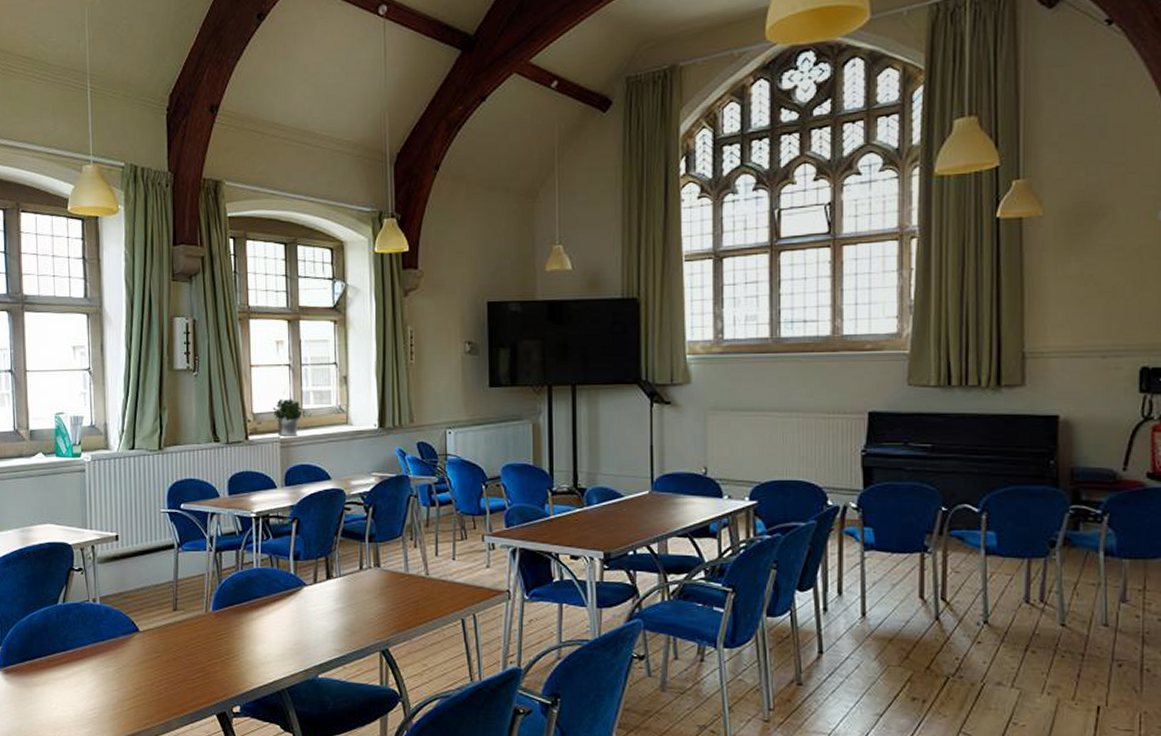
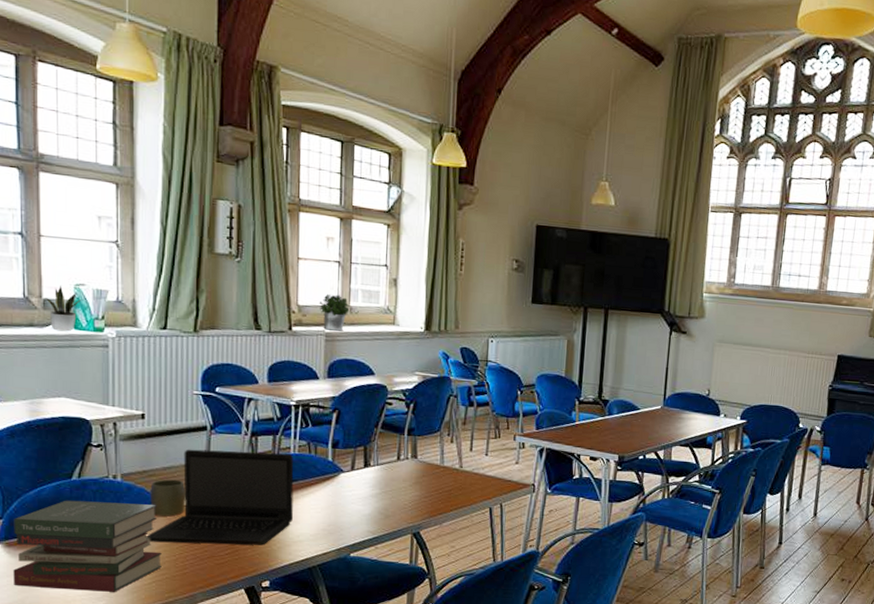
books: none [10,625,139,719] -> present [13,500,162,592]
potted plant: none [31,415,62,460] -> present [45,284,82,332]
laptop: none [123,568,259,668] -> present [145,449,294,545]
mug: none [126,600,158,639] -> present [150,479,186,517]

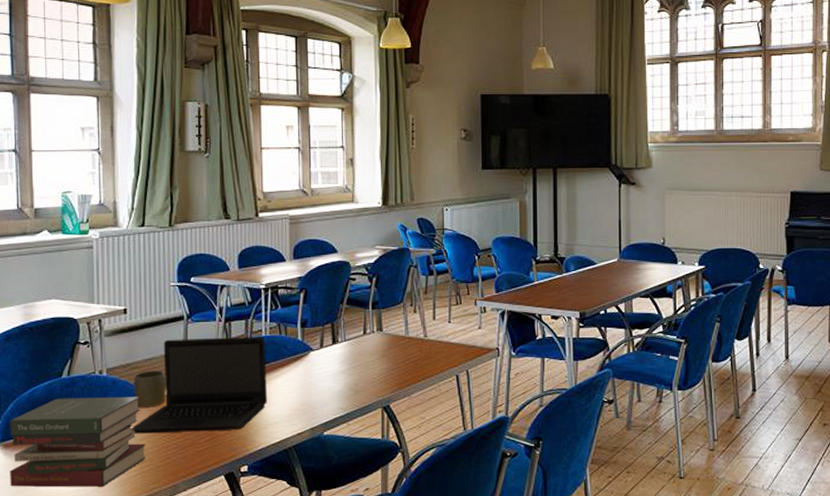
potted plant: present [45,284,82,332] -> none [36,194,69,237]
potted plant: present [319,293,350,331] -> none [282,178,311,213]

